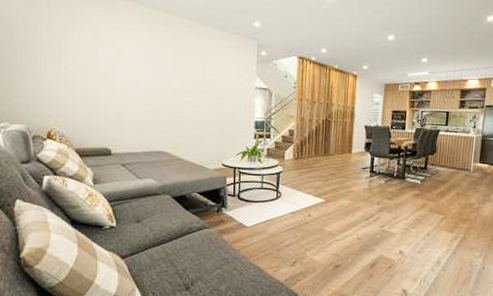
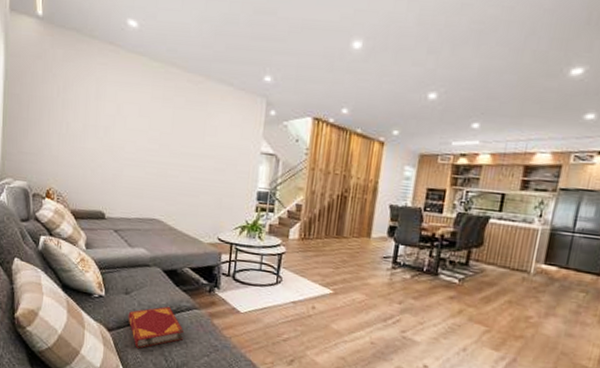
hardback book: none [141,228,196,271] -> present [128,306,184,349]

